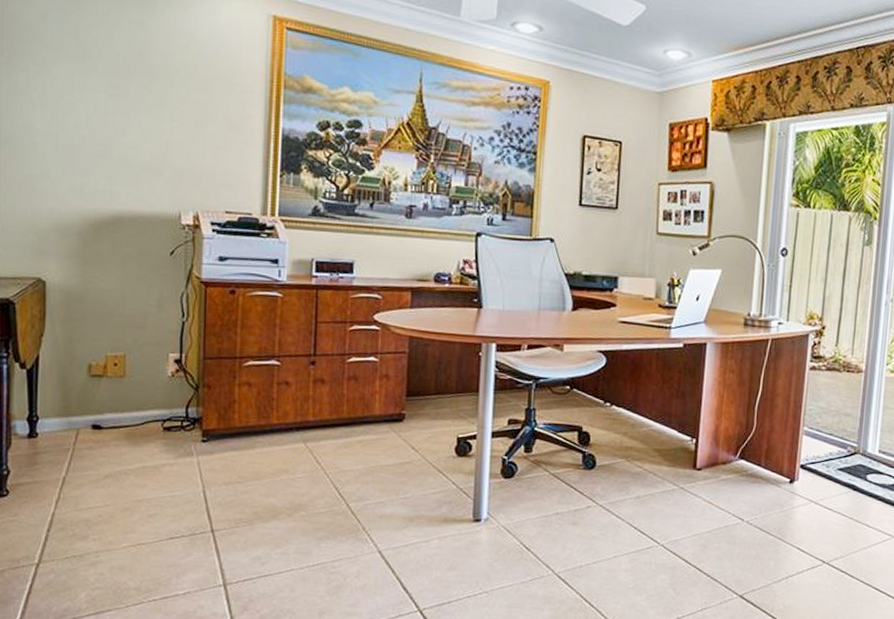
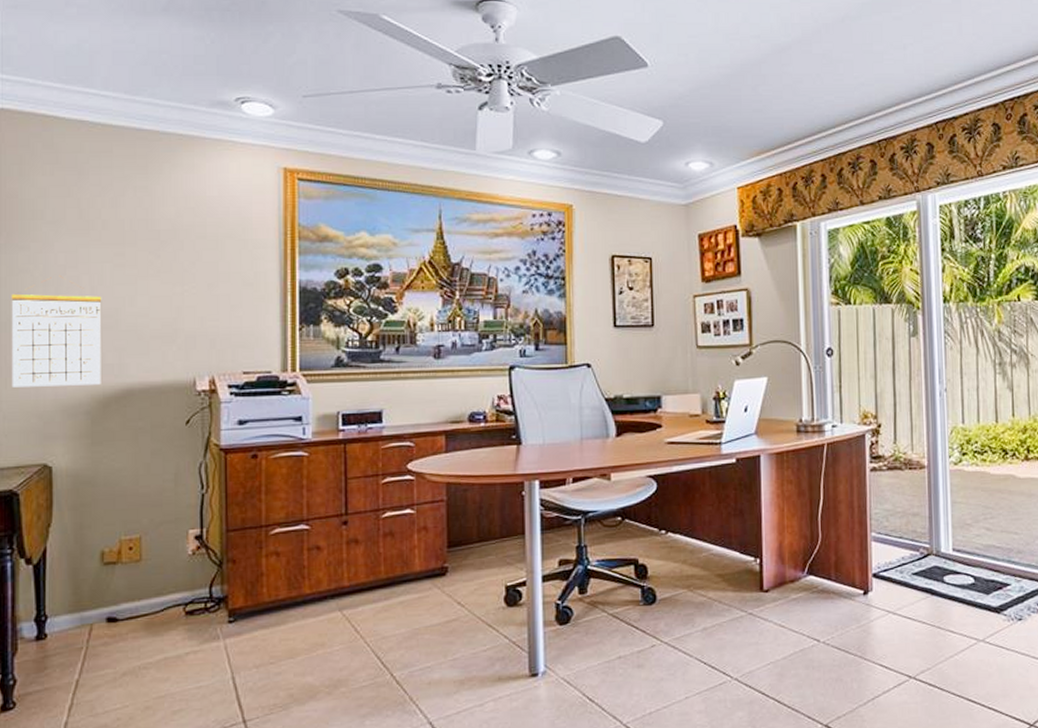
calendar: none [10,100,96,209] -> present [11,276,102,387]

